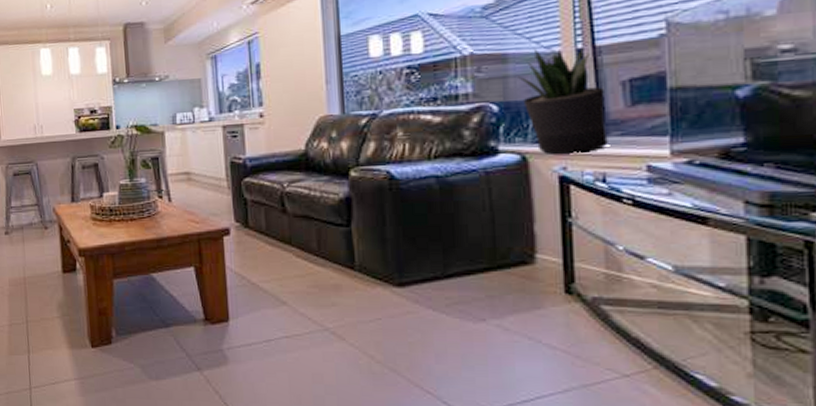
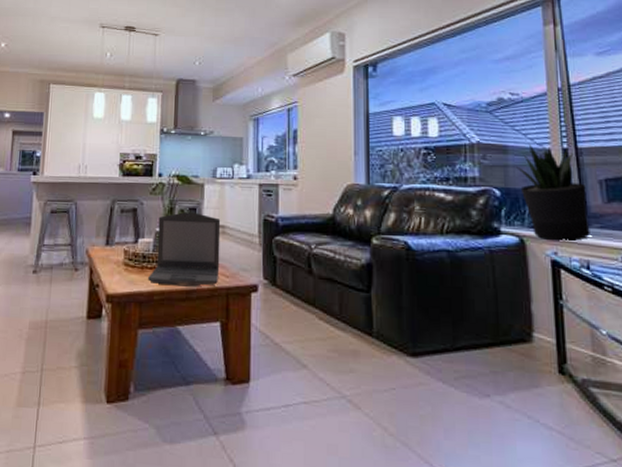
laptop: none [117,162,189,236] -> present [148,212,221,287]

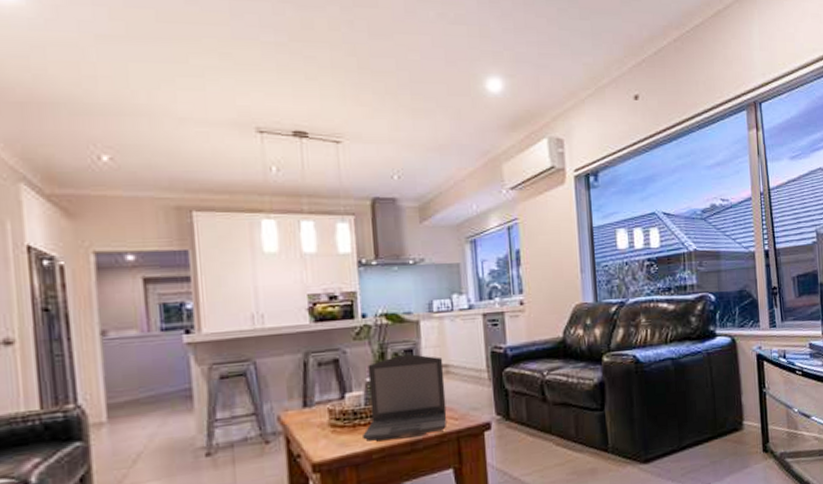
planter: present [515,143,590,241] -> none [726,247,786,336]

